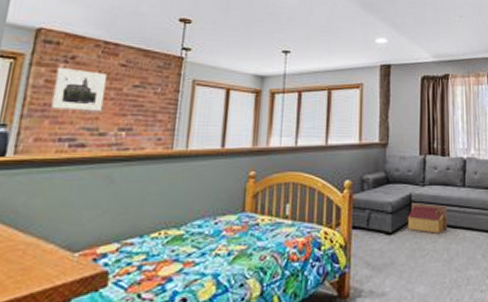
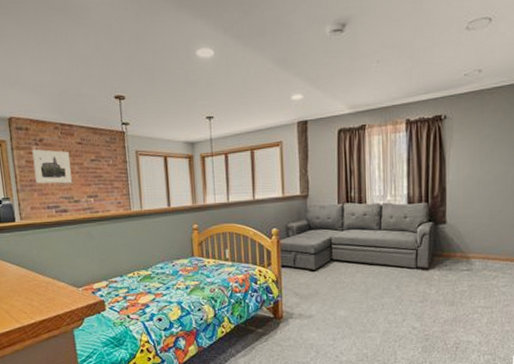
architectural model: present [407,203,448,235] -> none [328,245,365,271]

